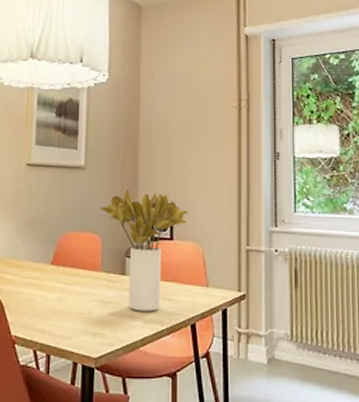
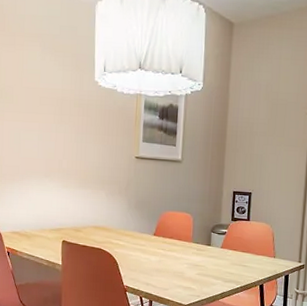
flower bouquet: present [100,190,188,312] -> none [192,180,263,274]

